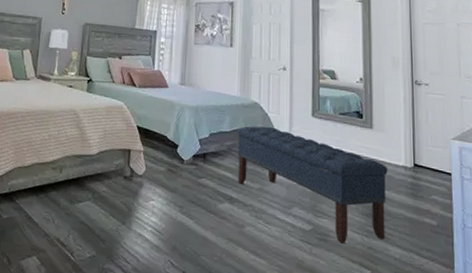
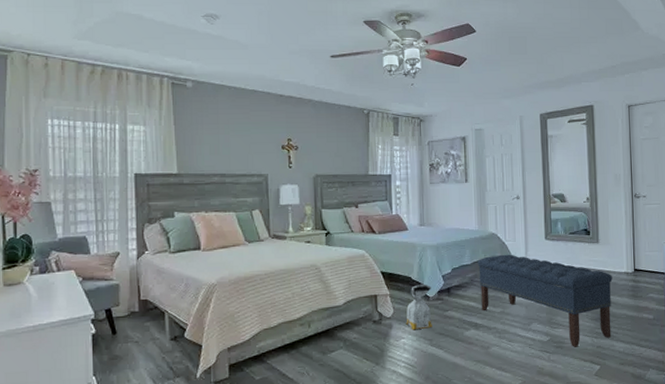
bag: none [157,144,186,194] -> present [406,283,432,331]

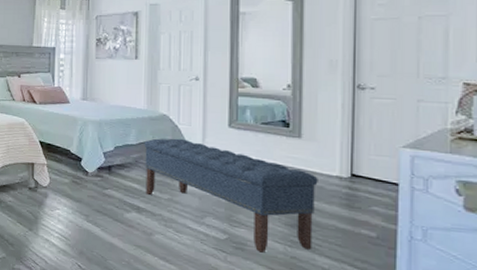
bag: present [406,283,432,331] -> none [62,158,91,204]

